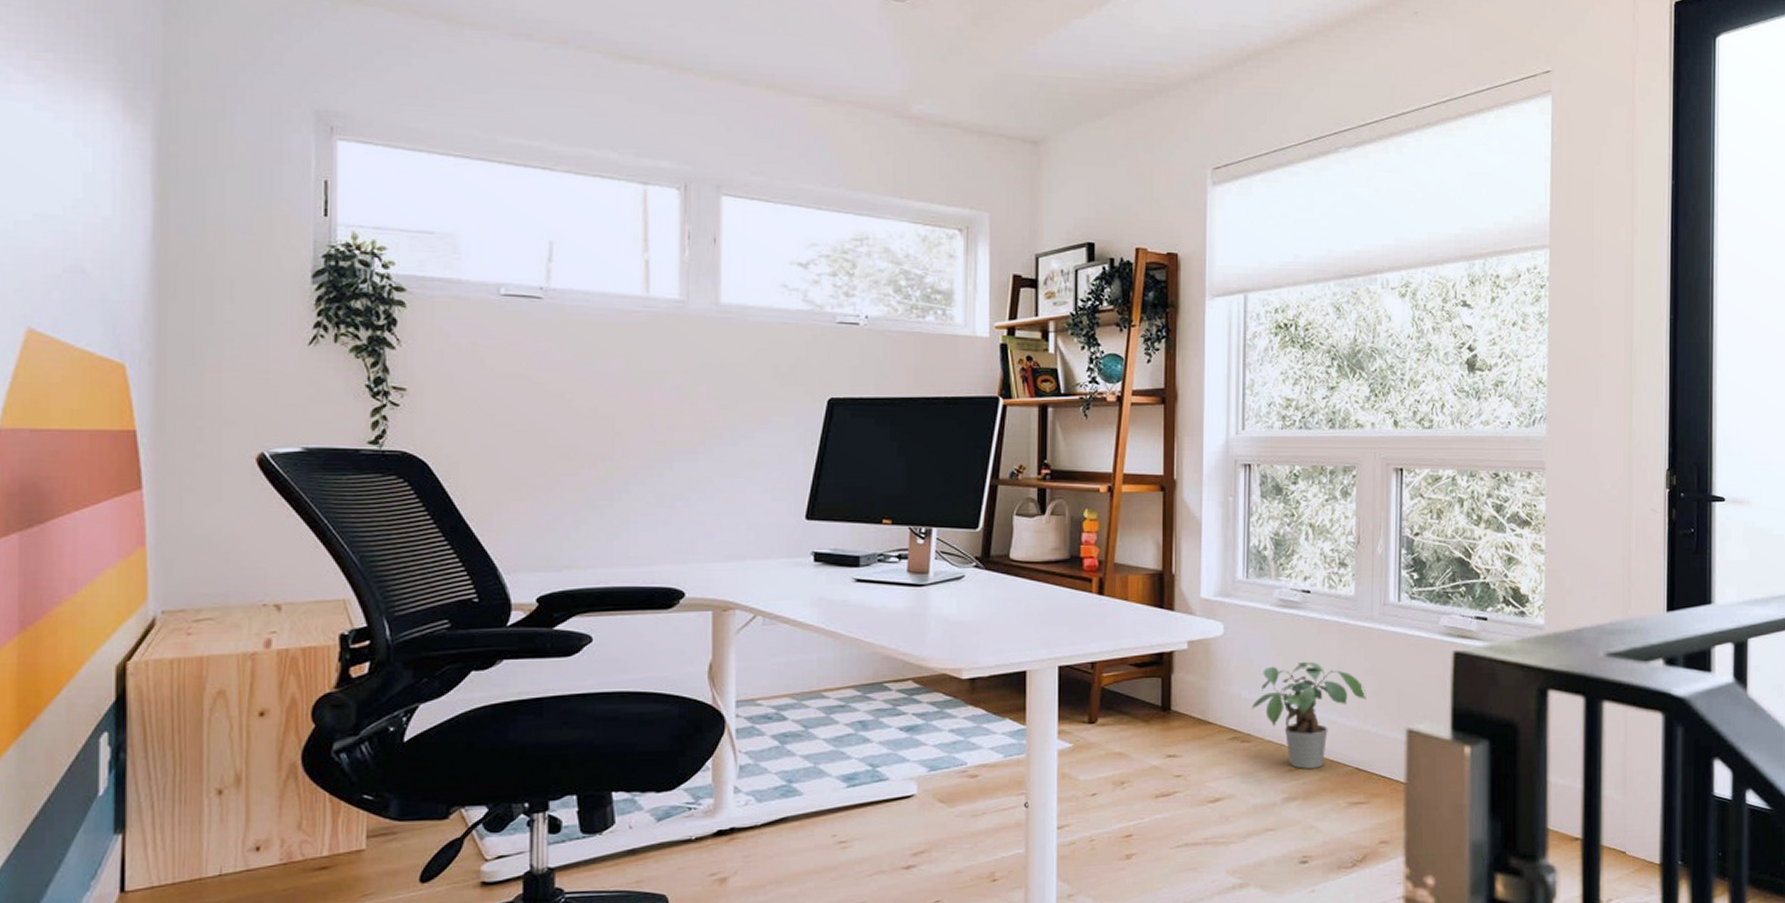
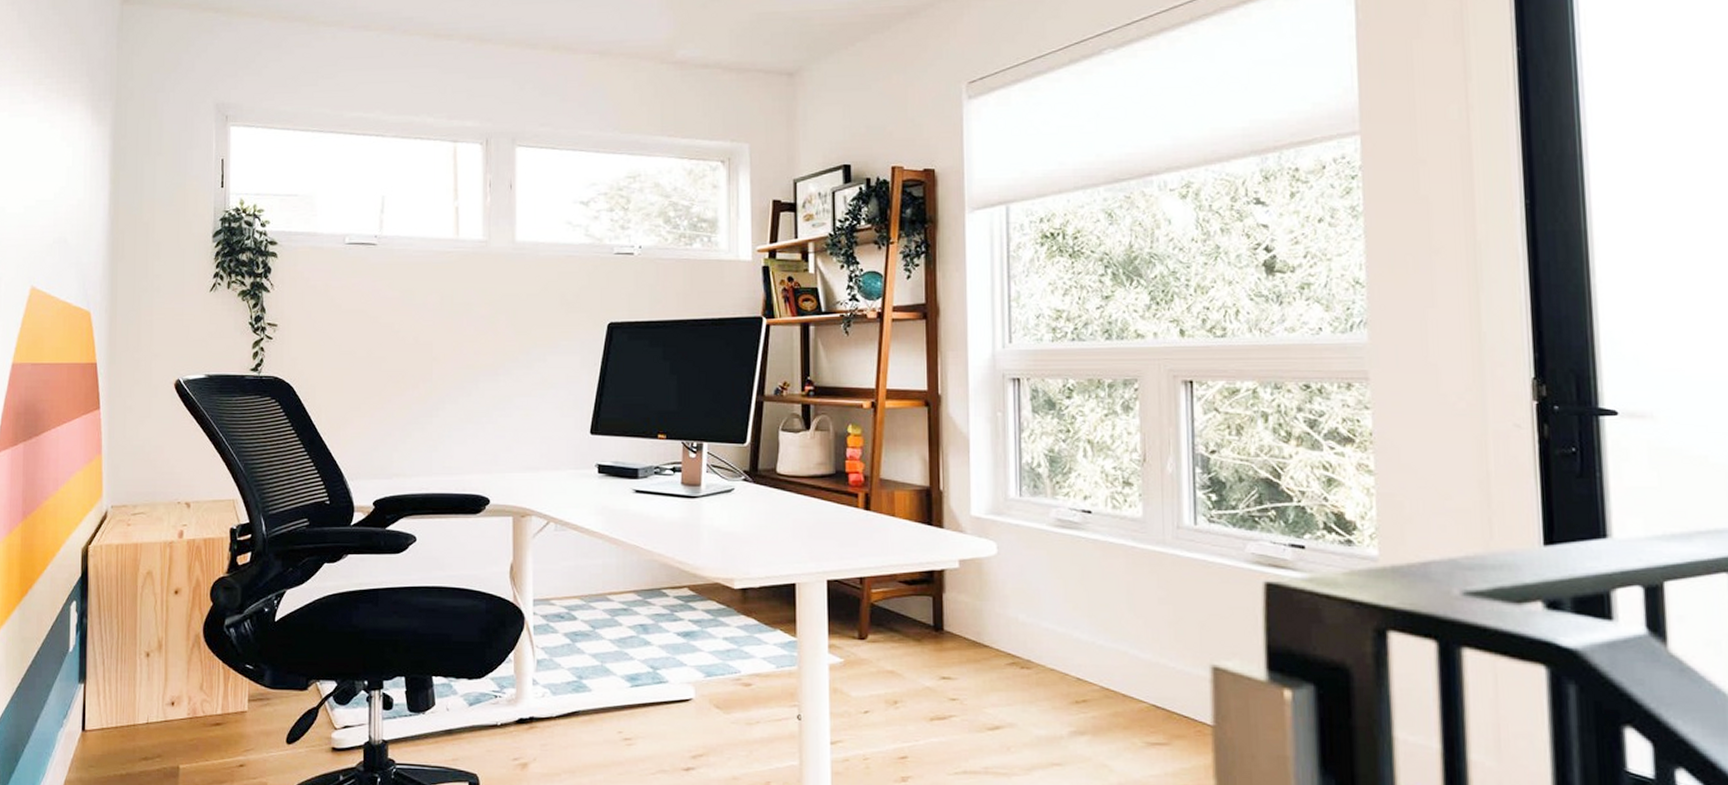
potted plant: present [1250,661,1367,769] -> none [1030,586,1162,702]

